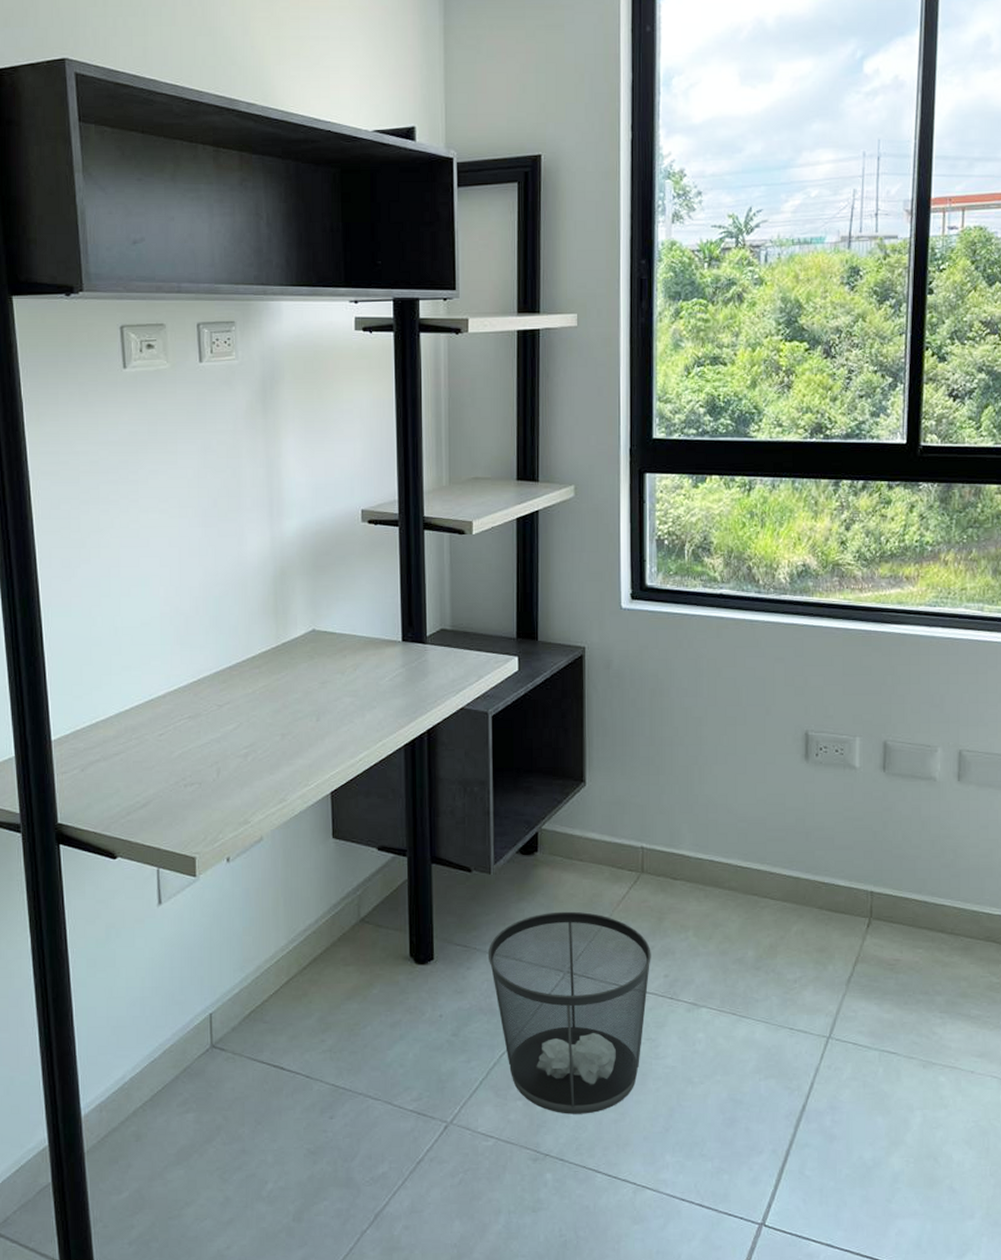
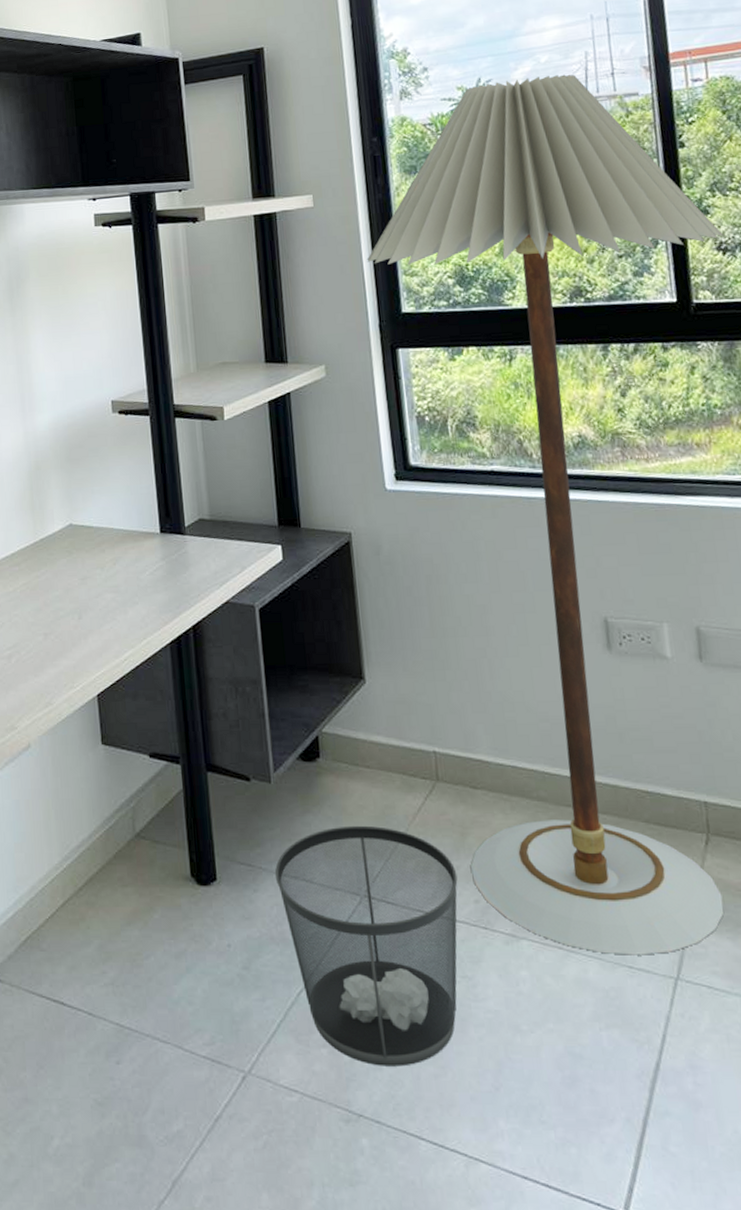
floor lamp: none [624,211,957,1019] -> present [367,74,725,955]

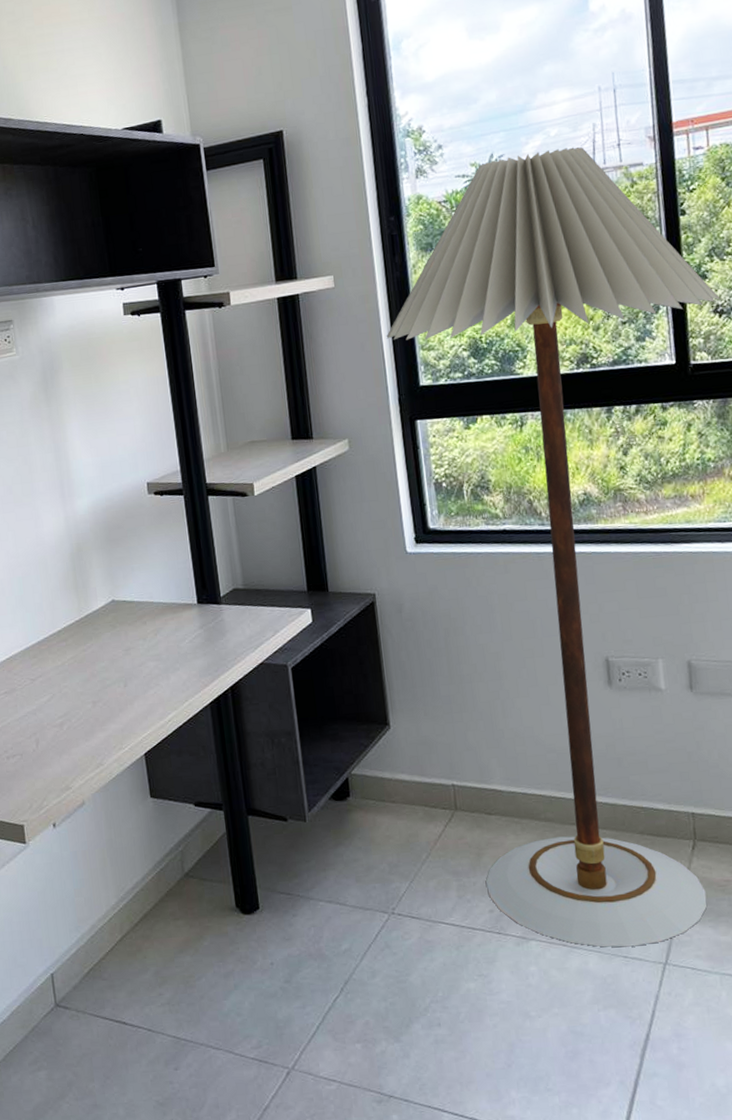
waste bin: present [274,825,458,1067] -> none [311,852,475,1055]

